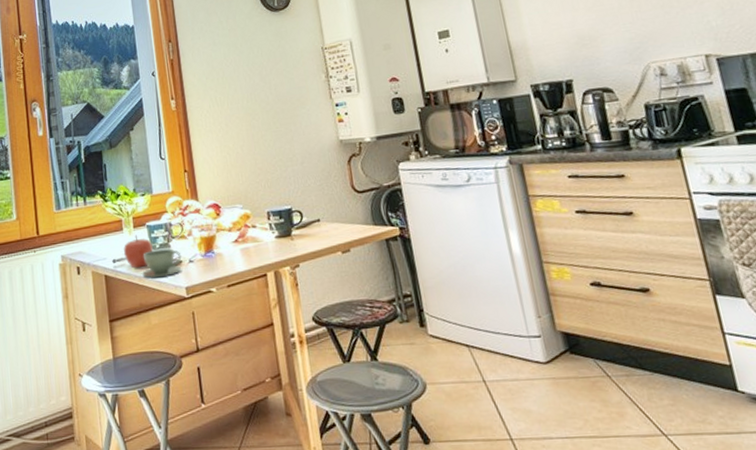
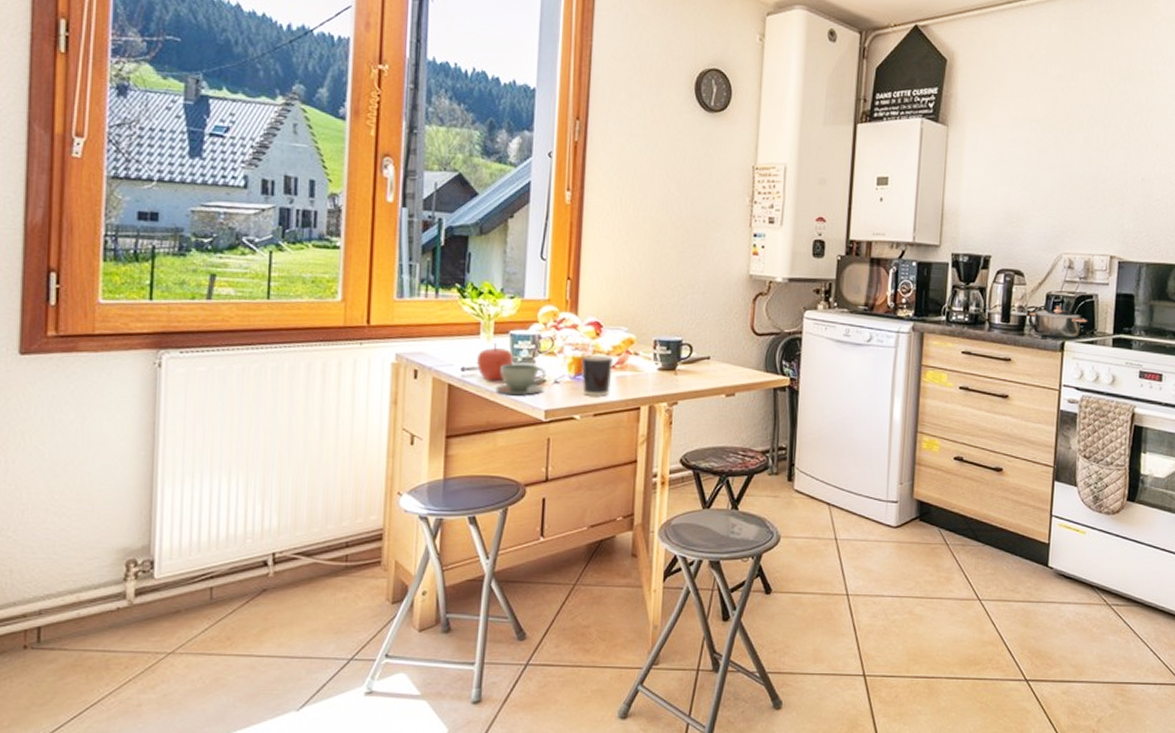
mug: none [208,232,238,270] -> present [581,355,613,397]
cooking pot: none [630,113,701,148] -> present [1029,305,1088,339]

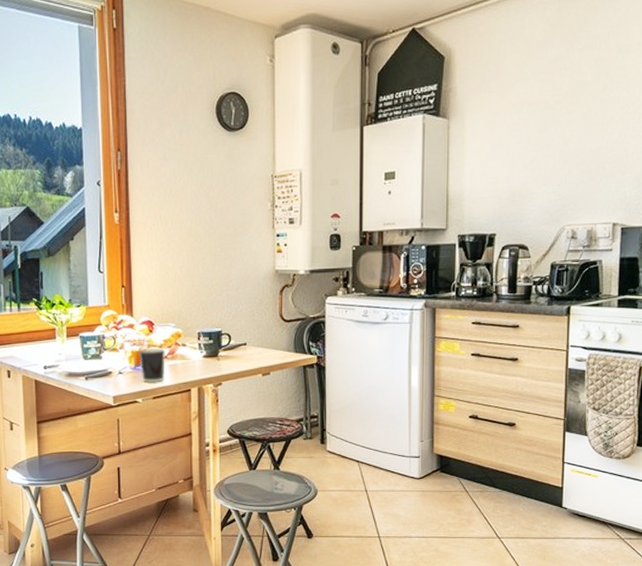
fruit: present [477,342,514,382] -> none [56,344,84,376]
teacup: present [495,362,547,395] -> none [72,359,112,385]
cooking pot: present [1029,305,1088,339] -> none [535,274,593,304]

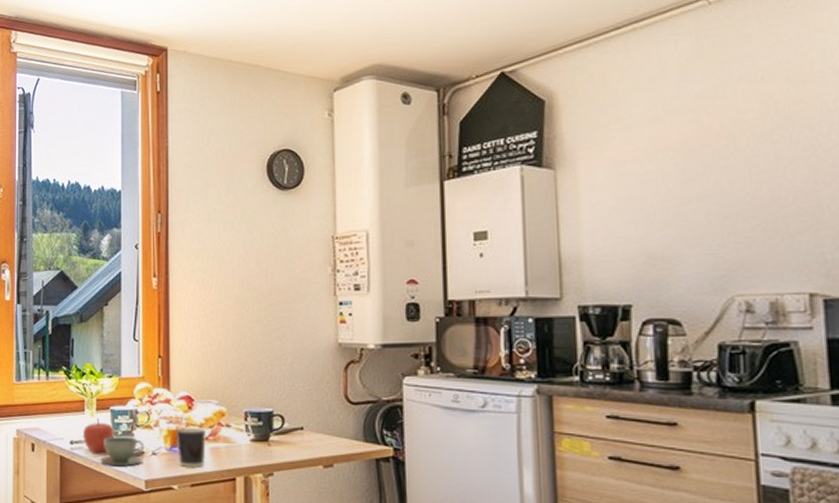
fruit: none [56,344,84,376] -> present [83,418,114,454]
teacup: none [72,359,112,385] -> present [100,436,145,466]

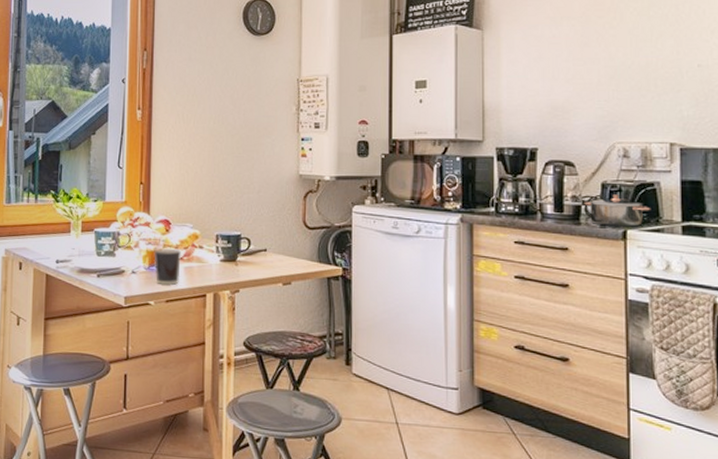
fruit: present [83,418,114,454] -> none [68,239,98,272]
teacup: present [100,436,145,466] -> none [84,256,125,283]
cooking pot: none [696,357,787,398] -> present [584,194,651,228]

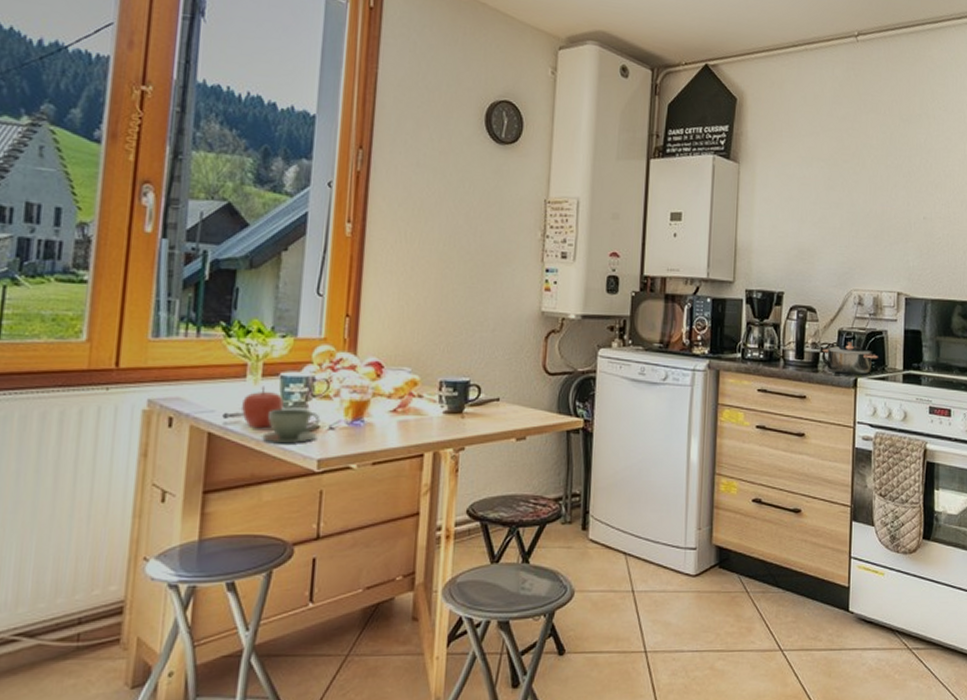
fruit: none [68,239,98,272] -> present [242,386,284,429]
teacup: none [84,256,125,283] -> present [262,407,321,443]
mug: present [154,249,181,286] -> none [359,399,395,444]

